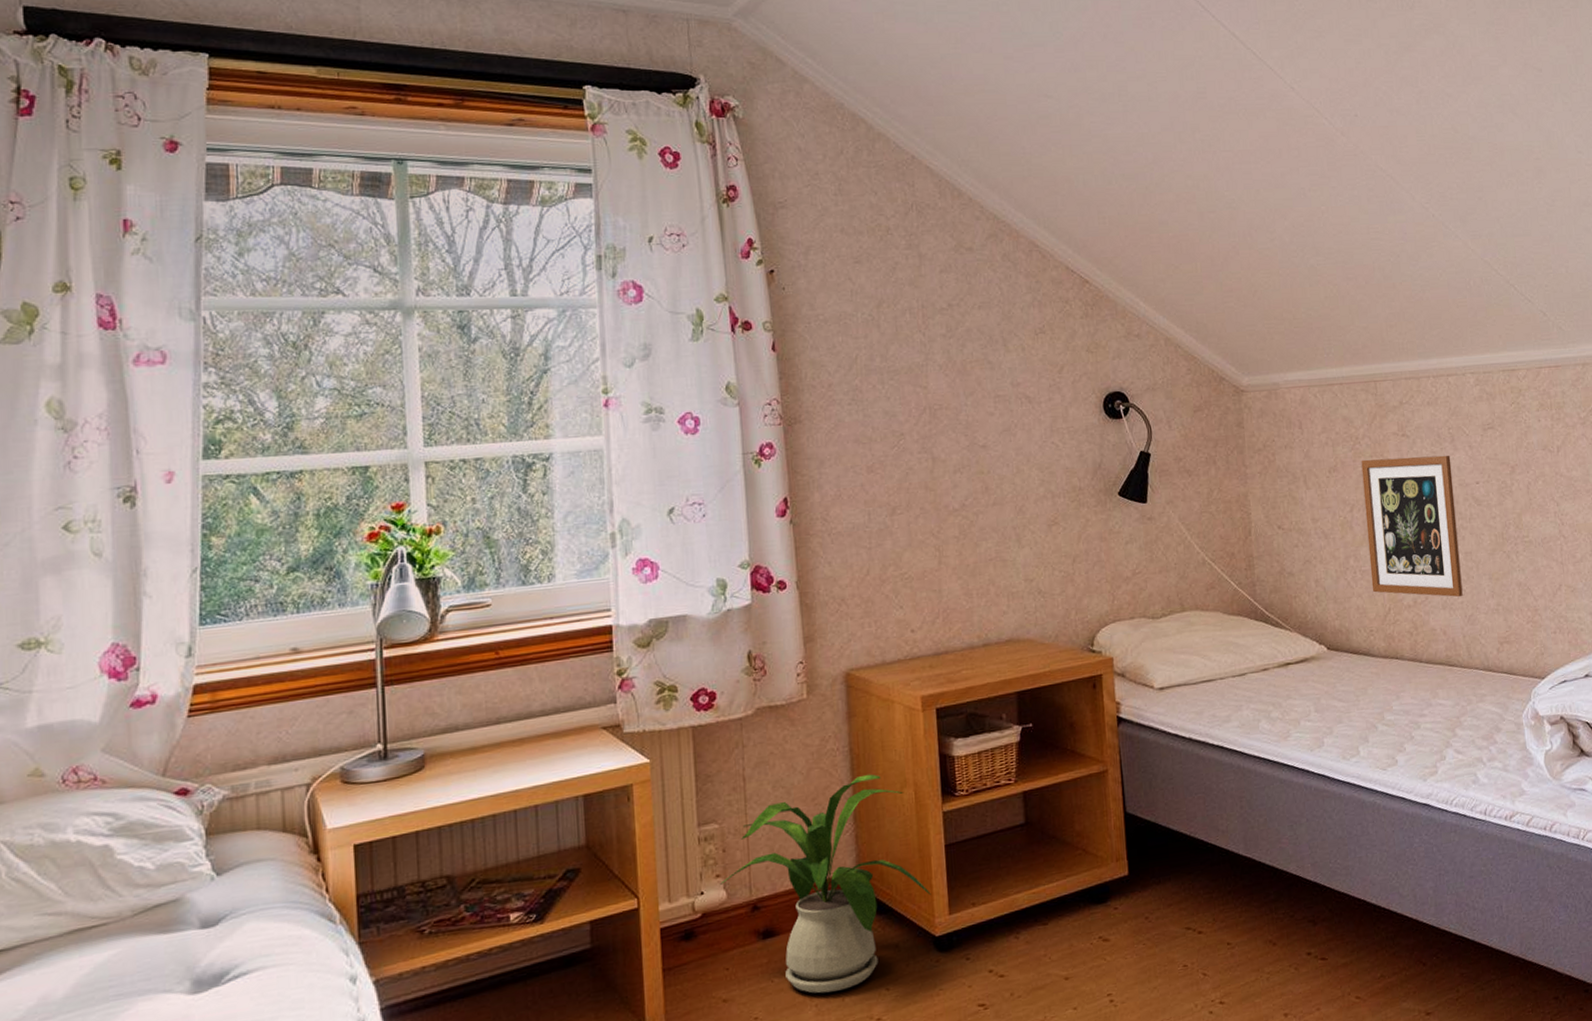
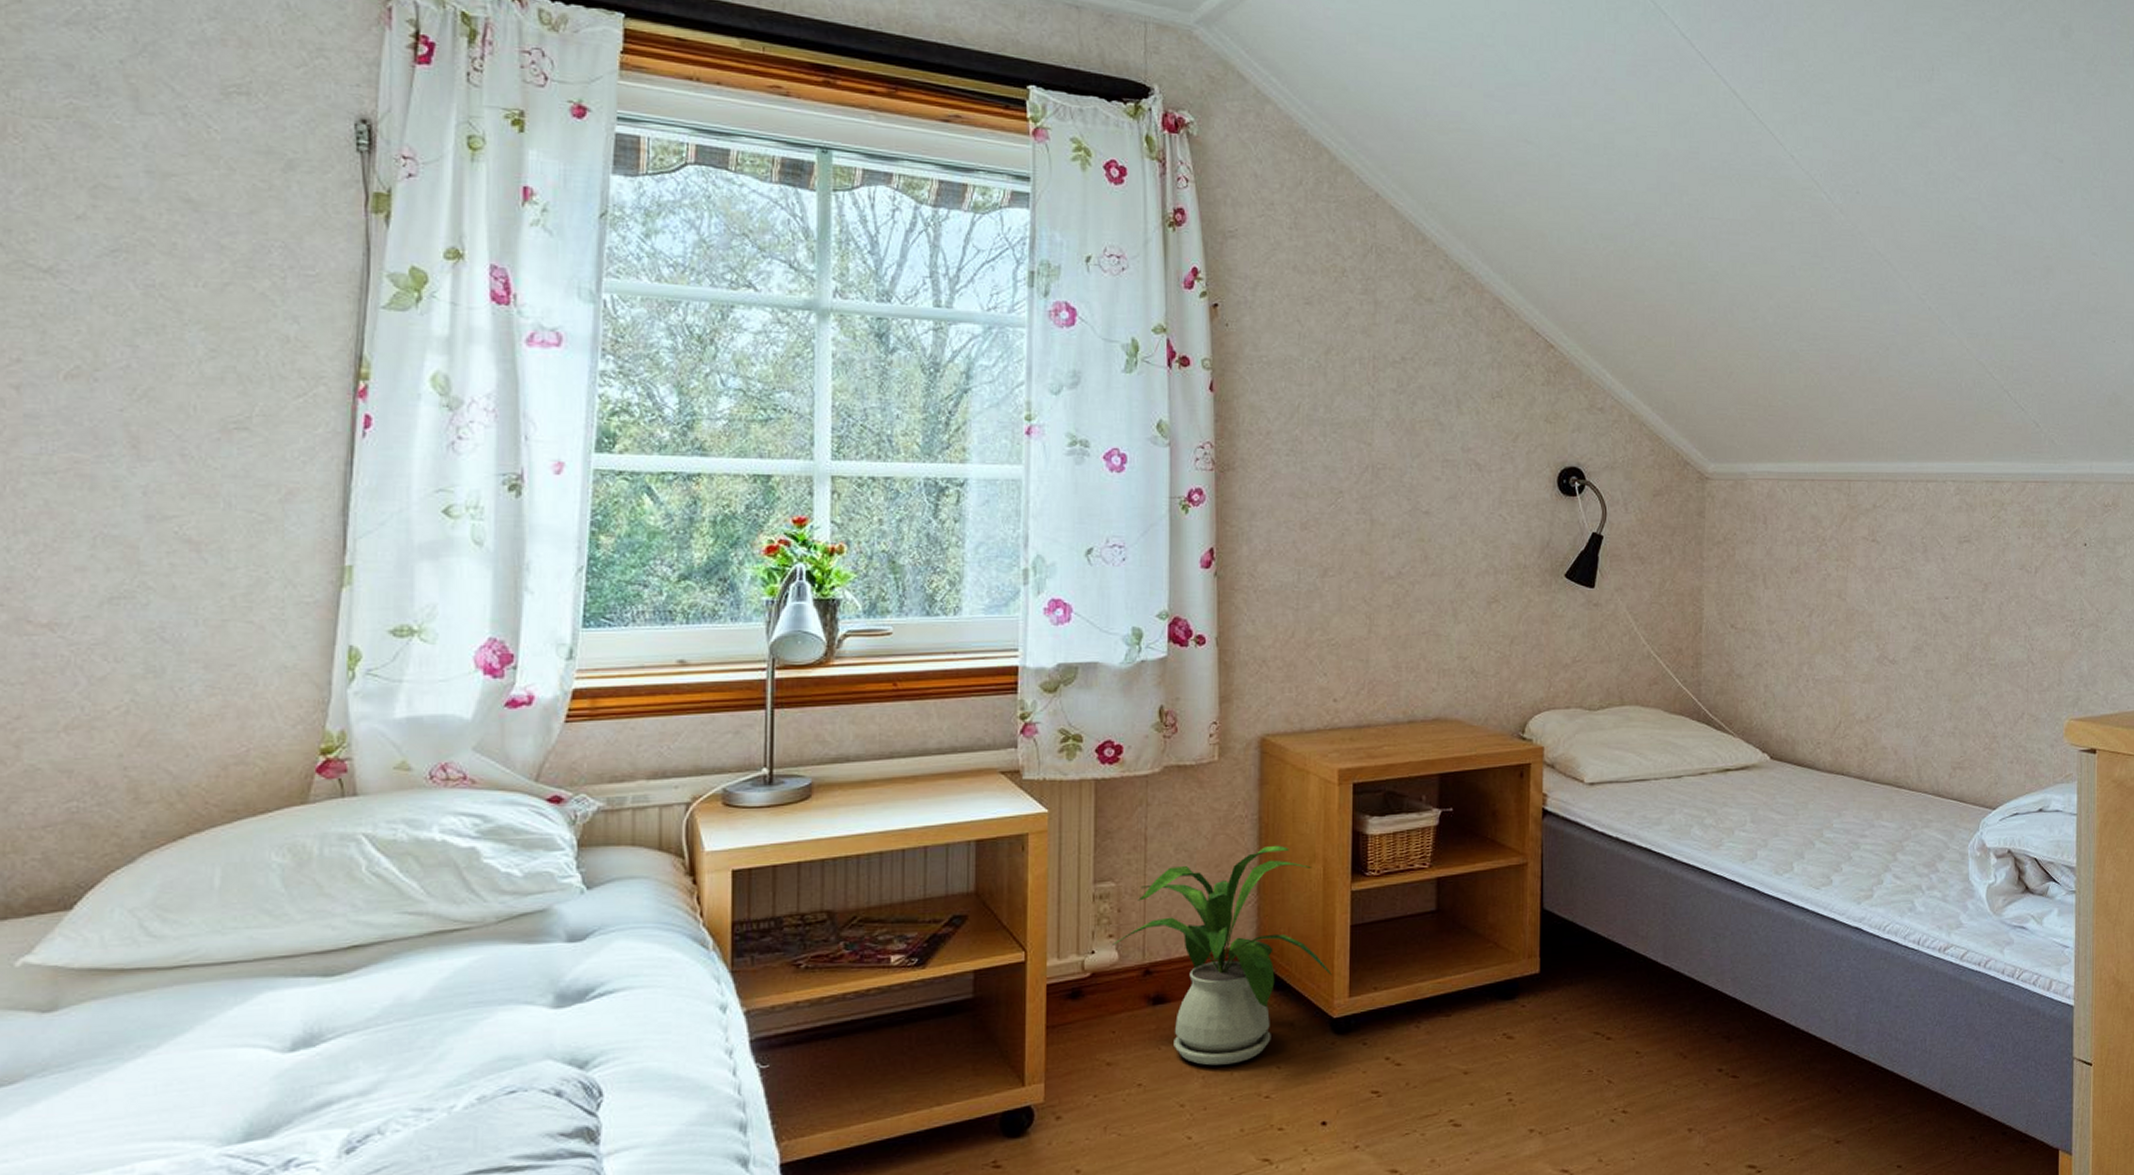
picture frame: present [1361,455,1463,598] -> none [1824,563,1921,717]

